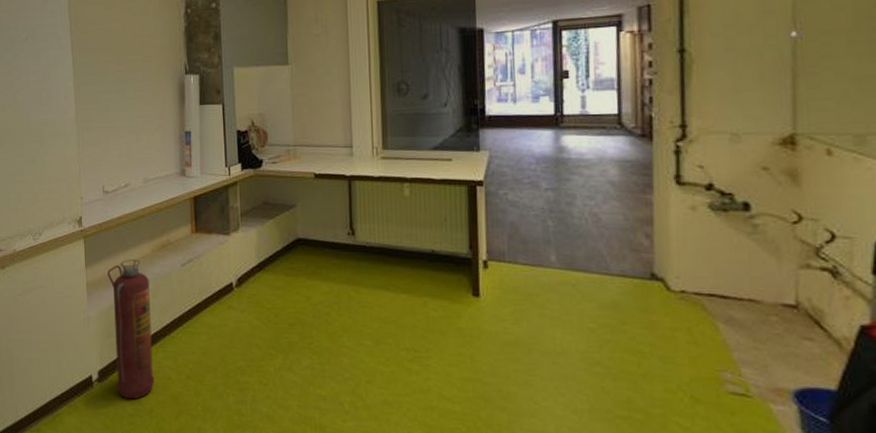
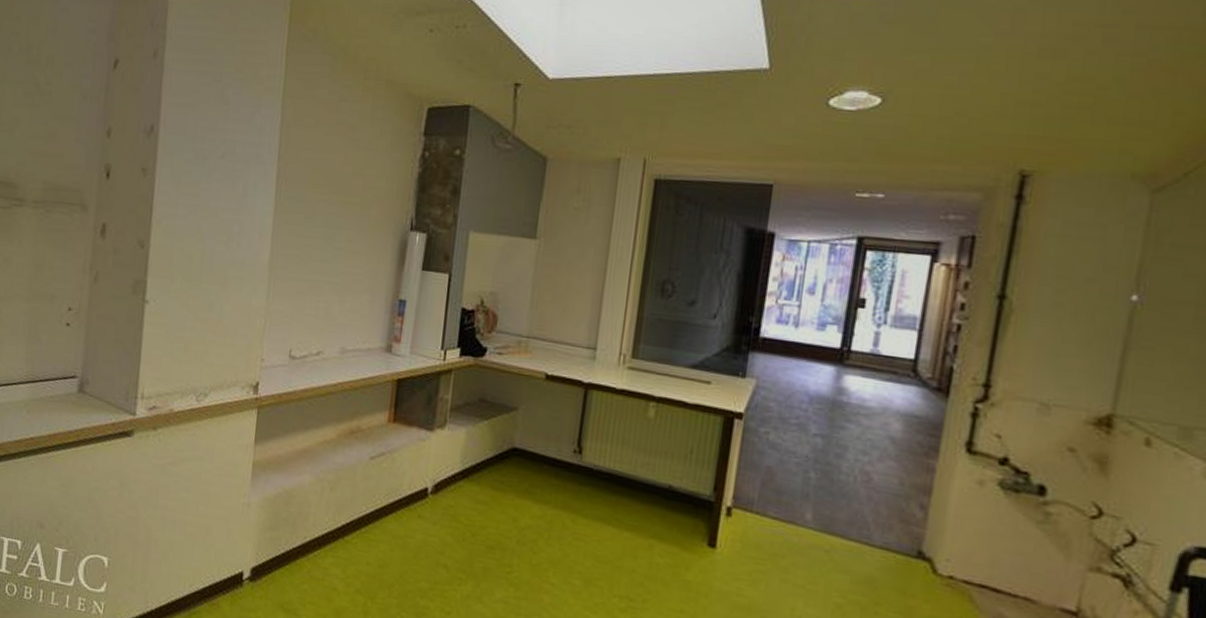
fire extinguisher: present [107,260,155,400] -> none [270,441,329,608]

